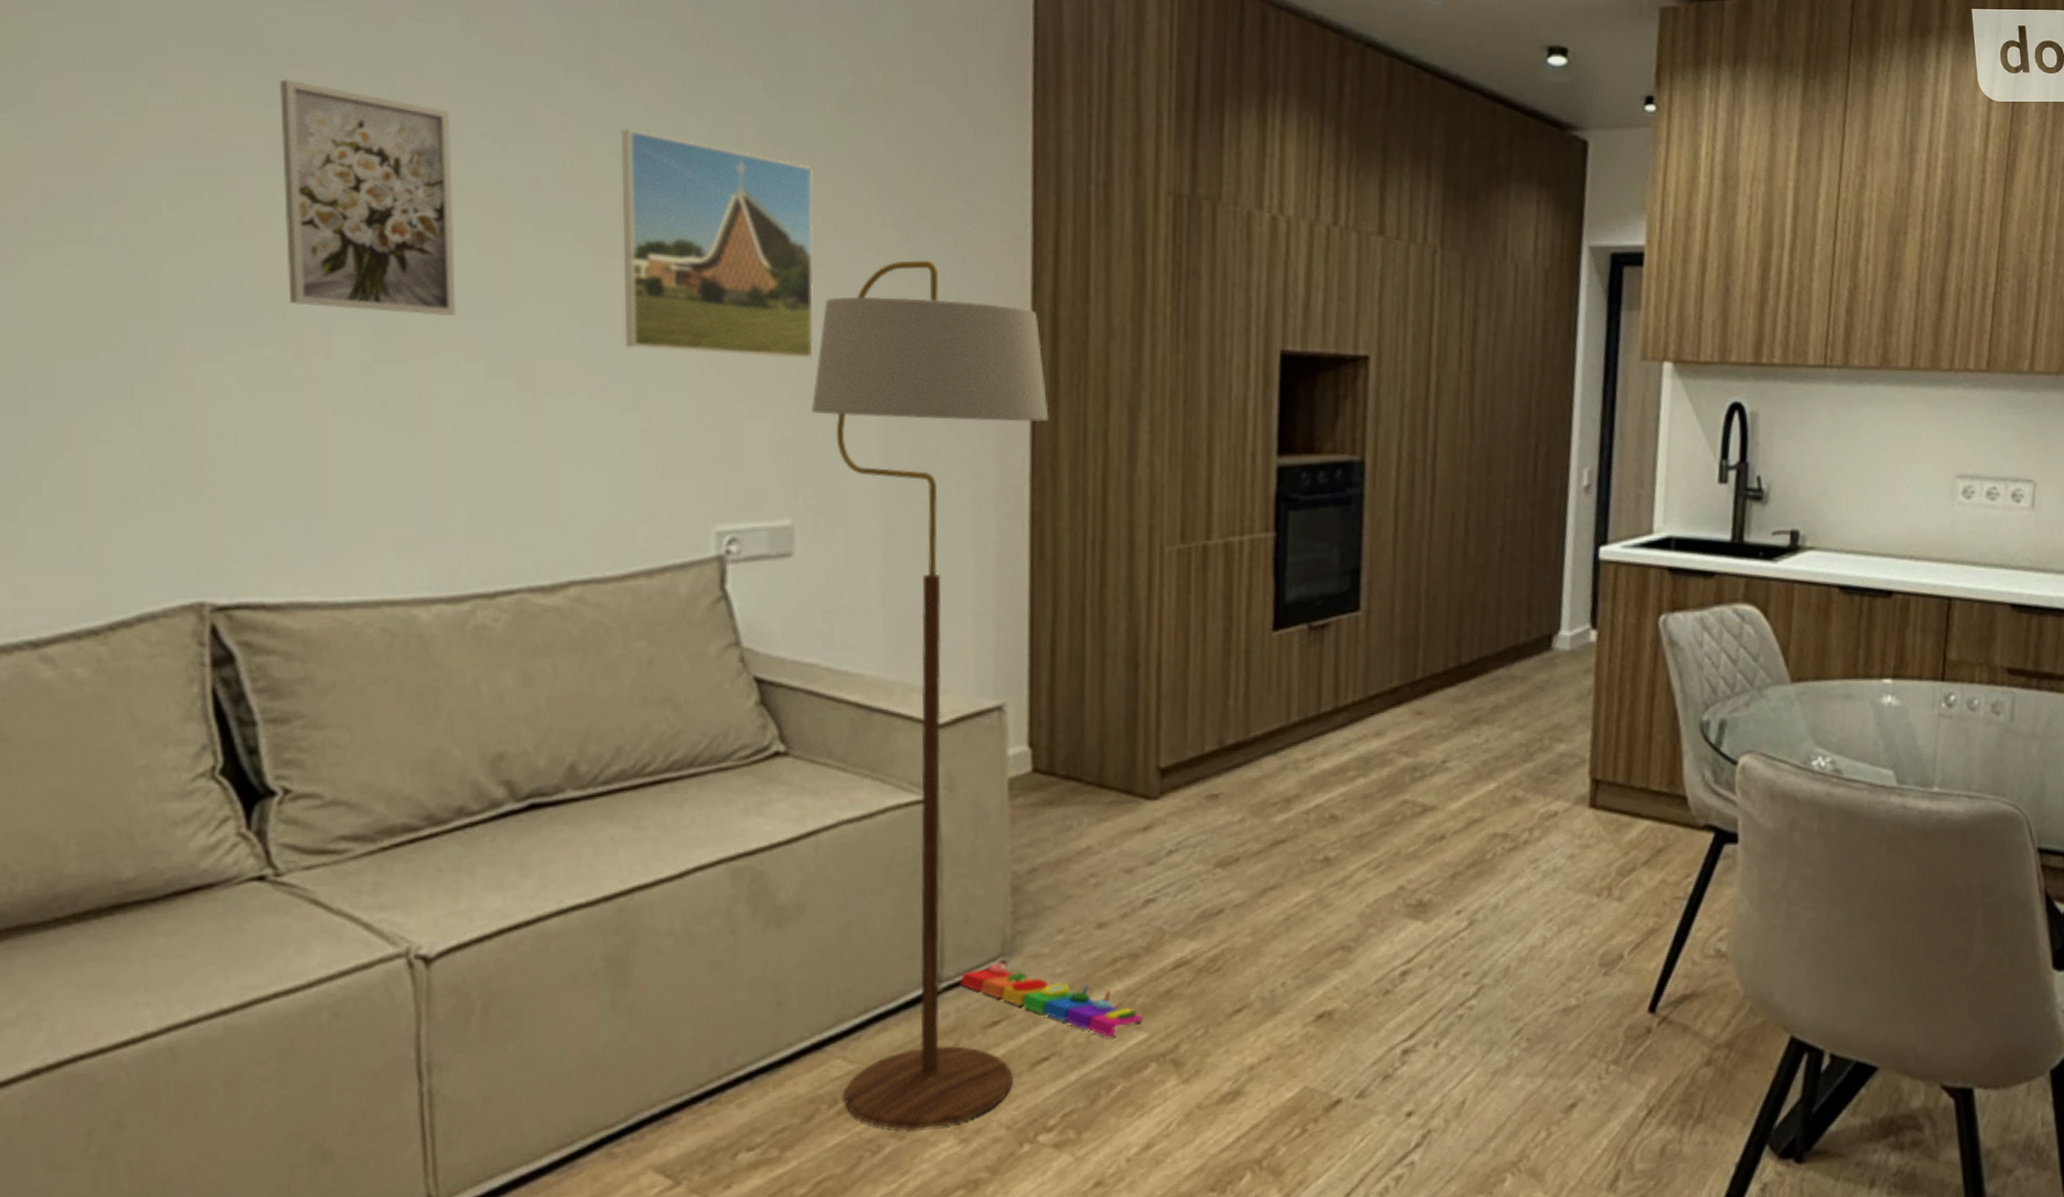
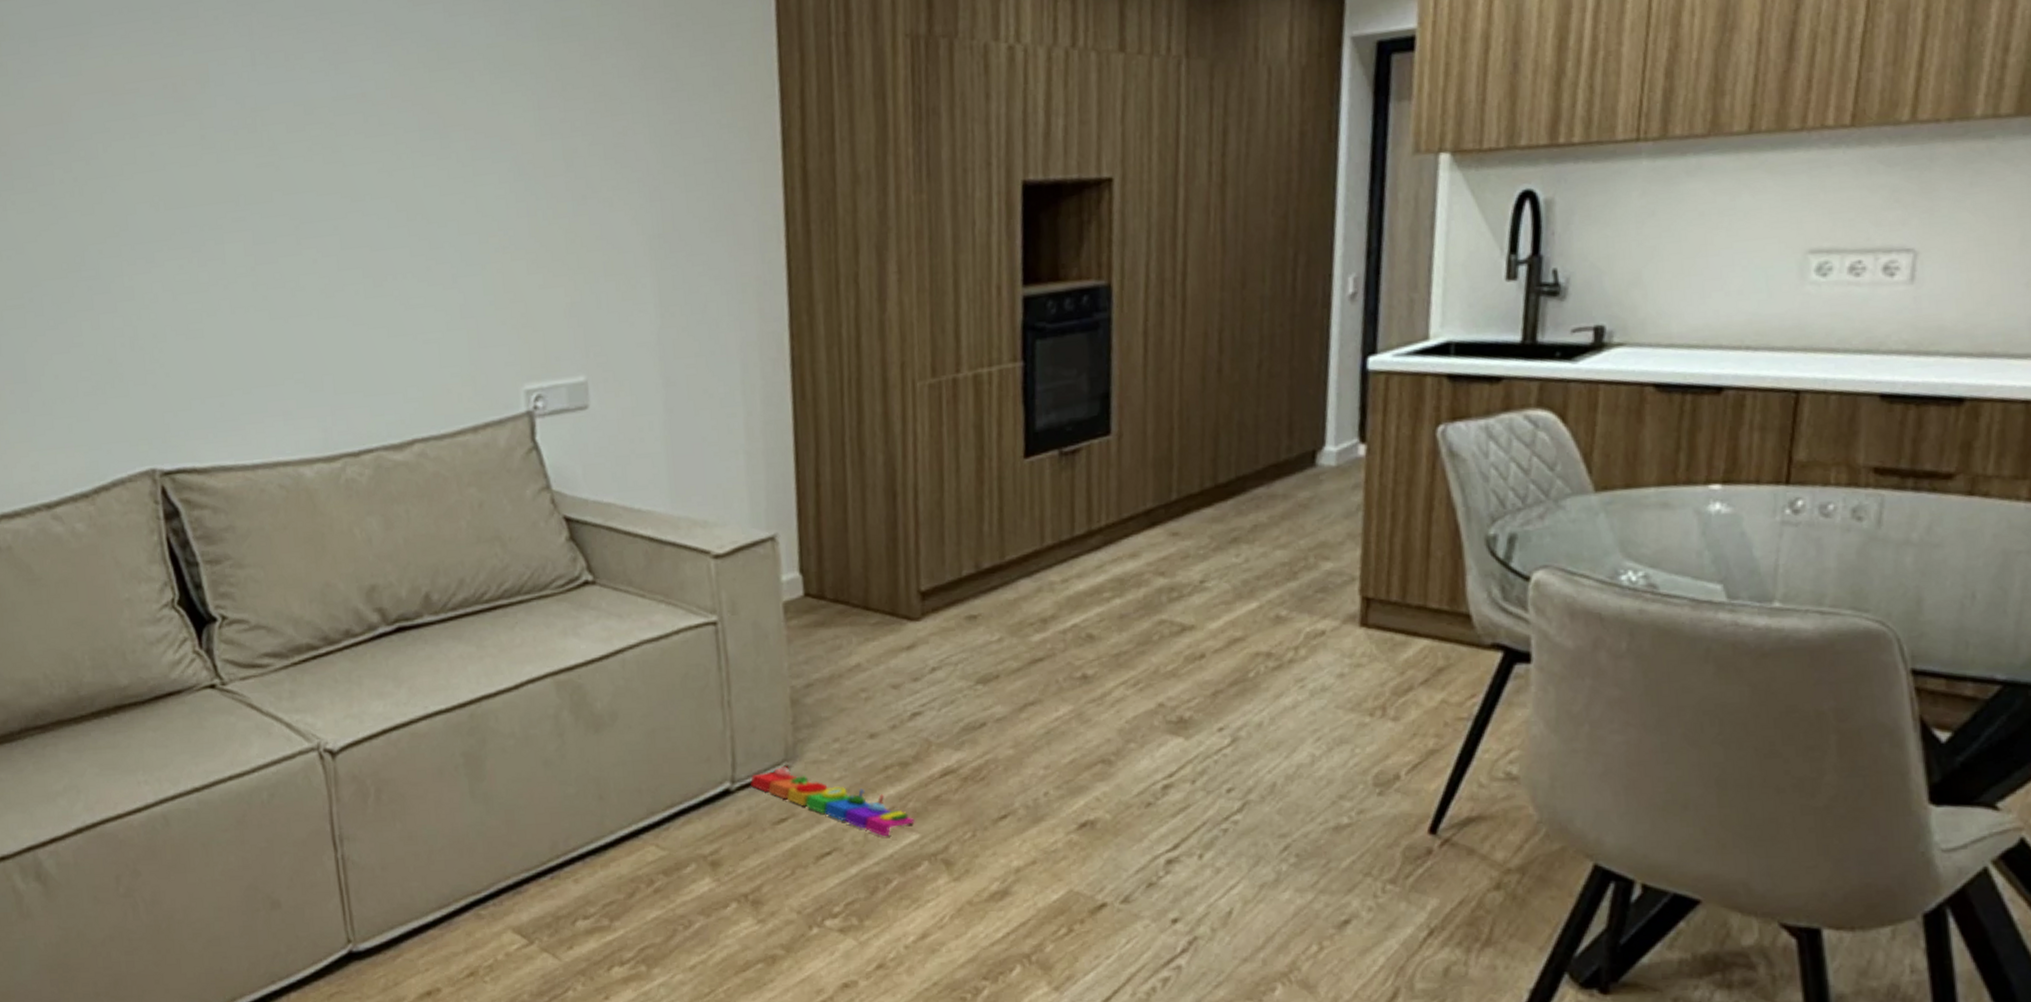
wall art: present [278,79,456,317] -> none [169,31,312,221]
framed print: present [621,129,815,359] -> none [426,37,595,234]
floor lamp: present [812,261,1049,1130] -> none [595,128,804,909]

